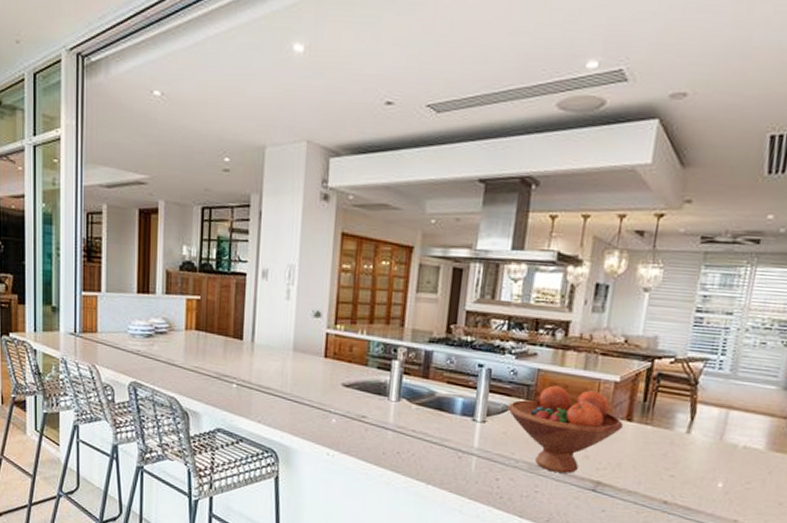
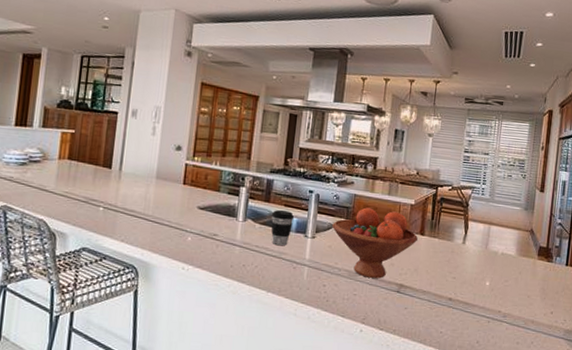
coffee cup: none [430,388,460,431] -> present [271,210,295,246]

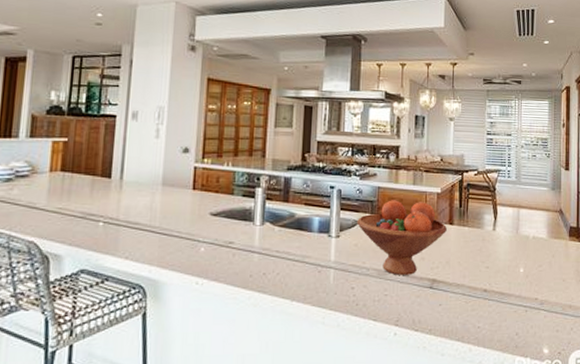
coffee cup: present [271,210,295,246] -> none [291,210,316,249]

